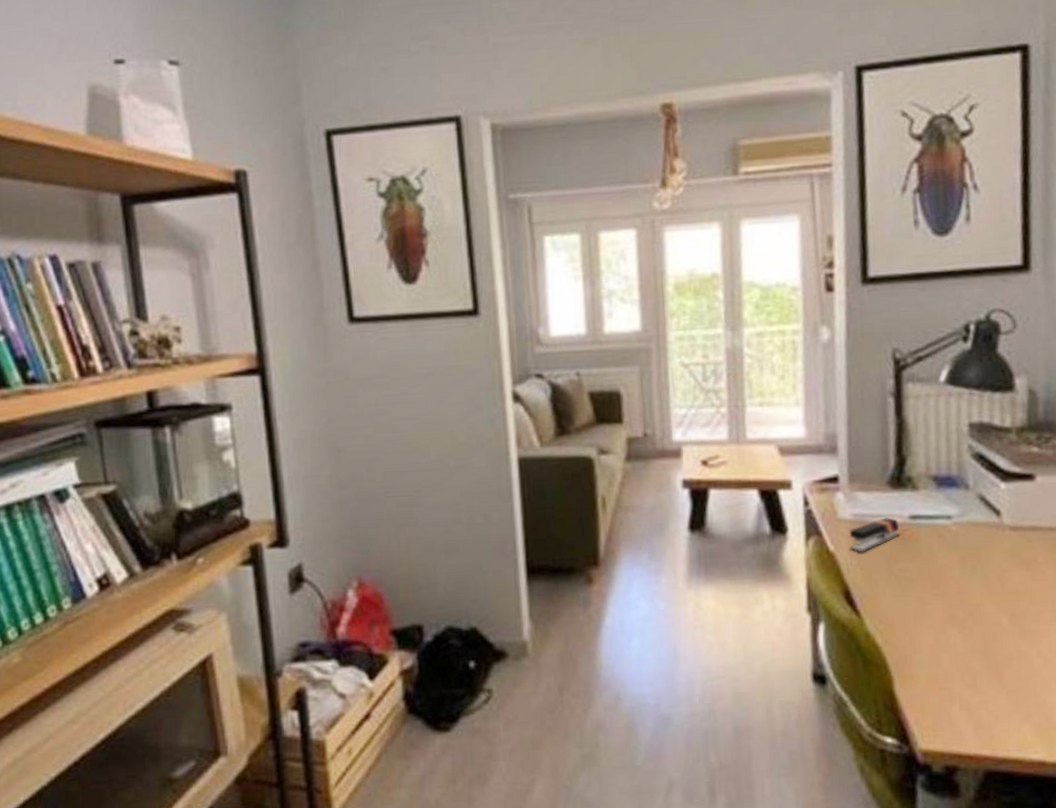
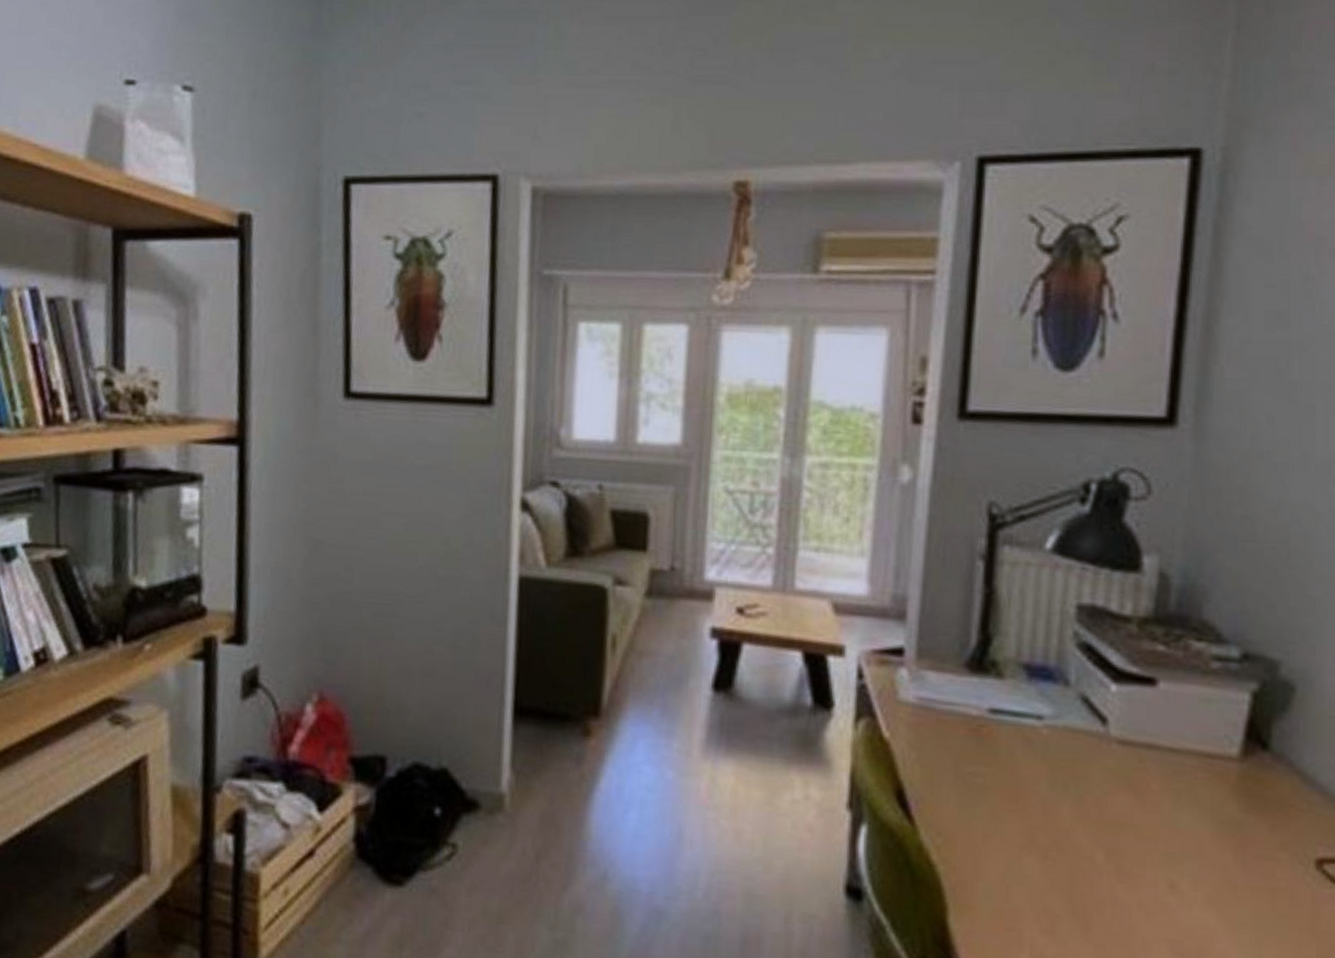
stapler: present [849,517,899,554] -> none [909,707,974,747]

